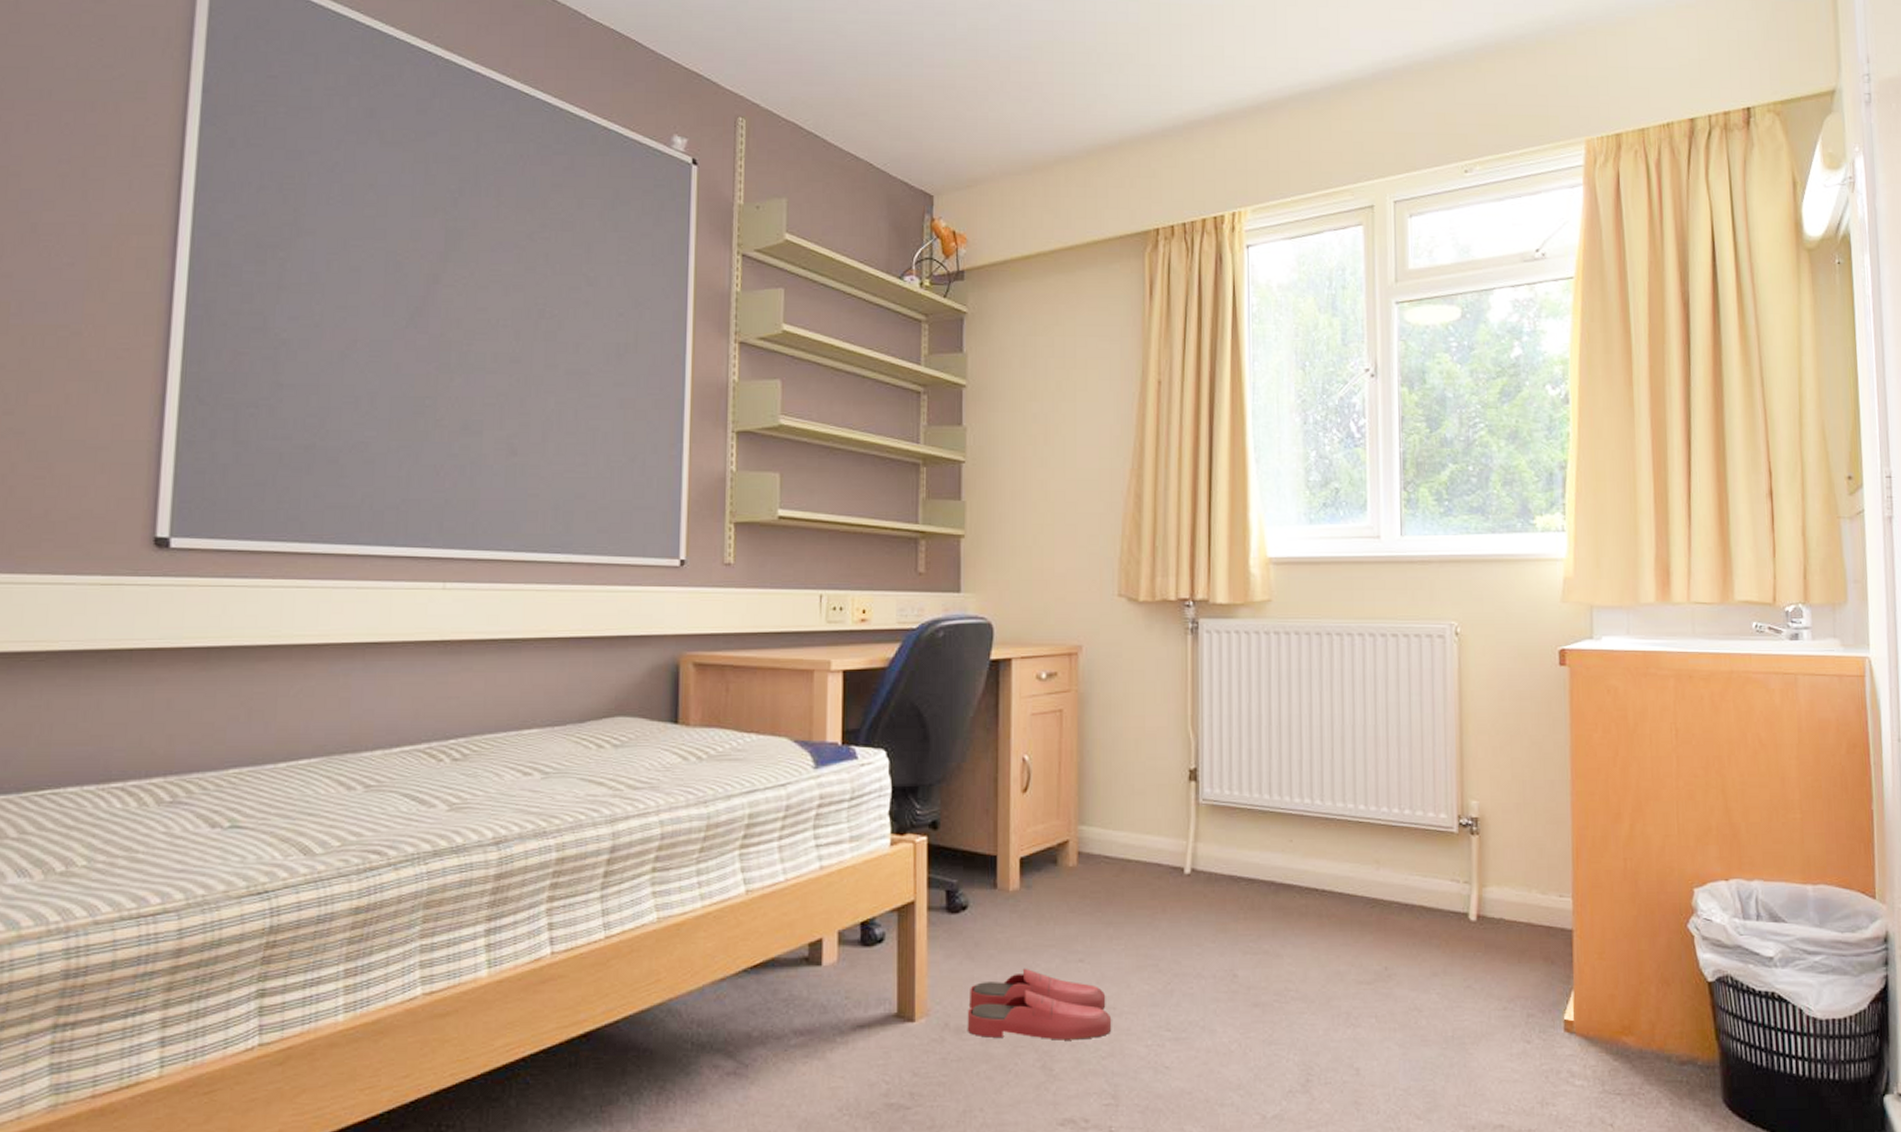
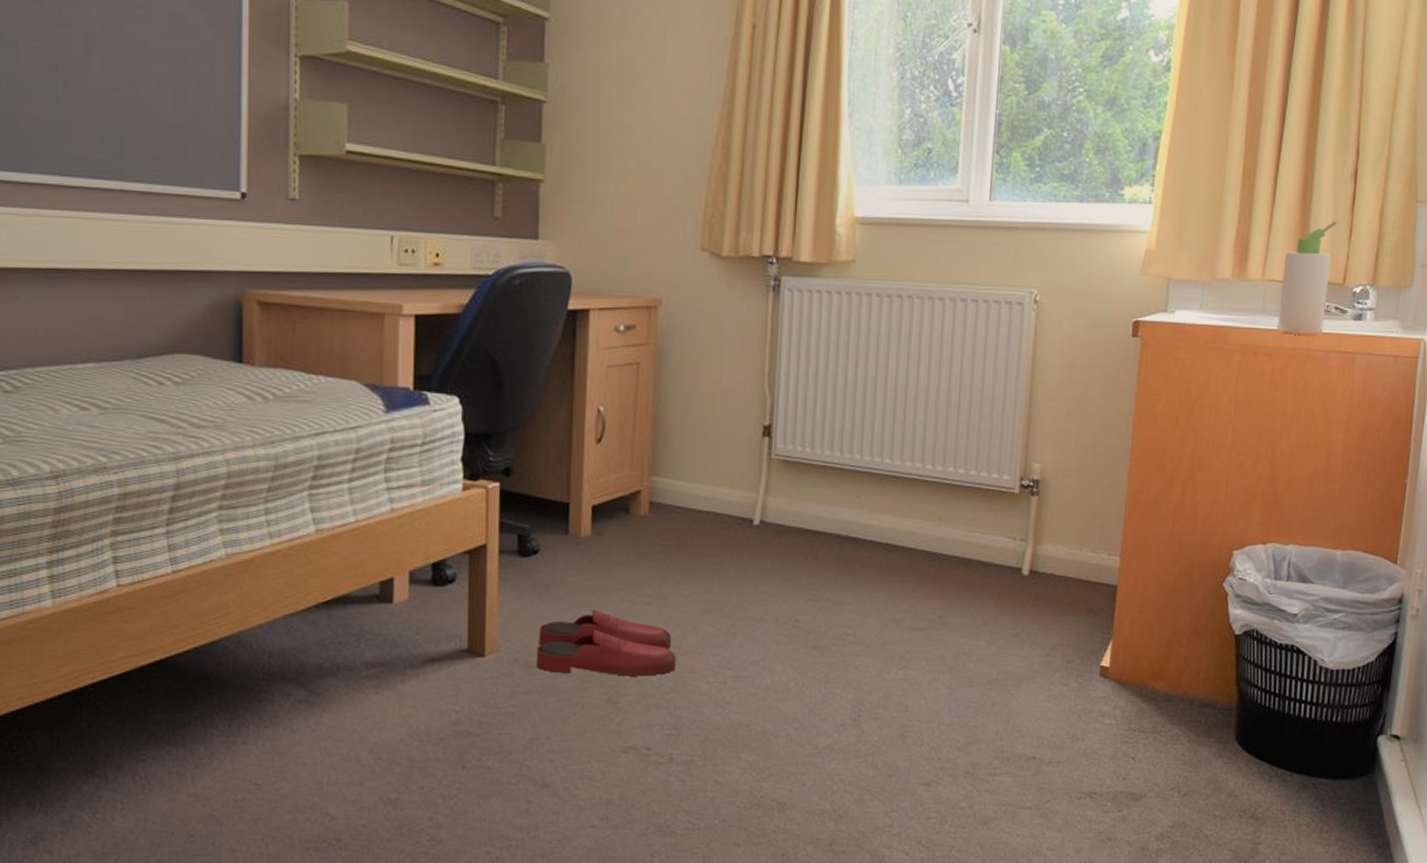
bottle: none [1708,540,1759,658] -> present [1277,221,1337,336]

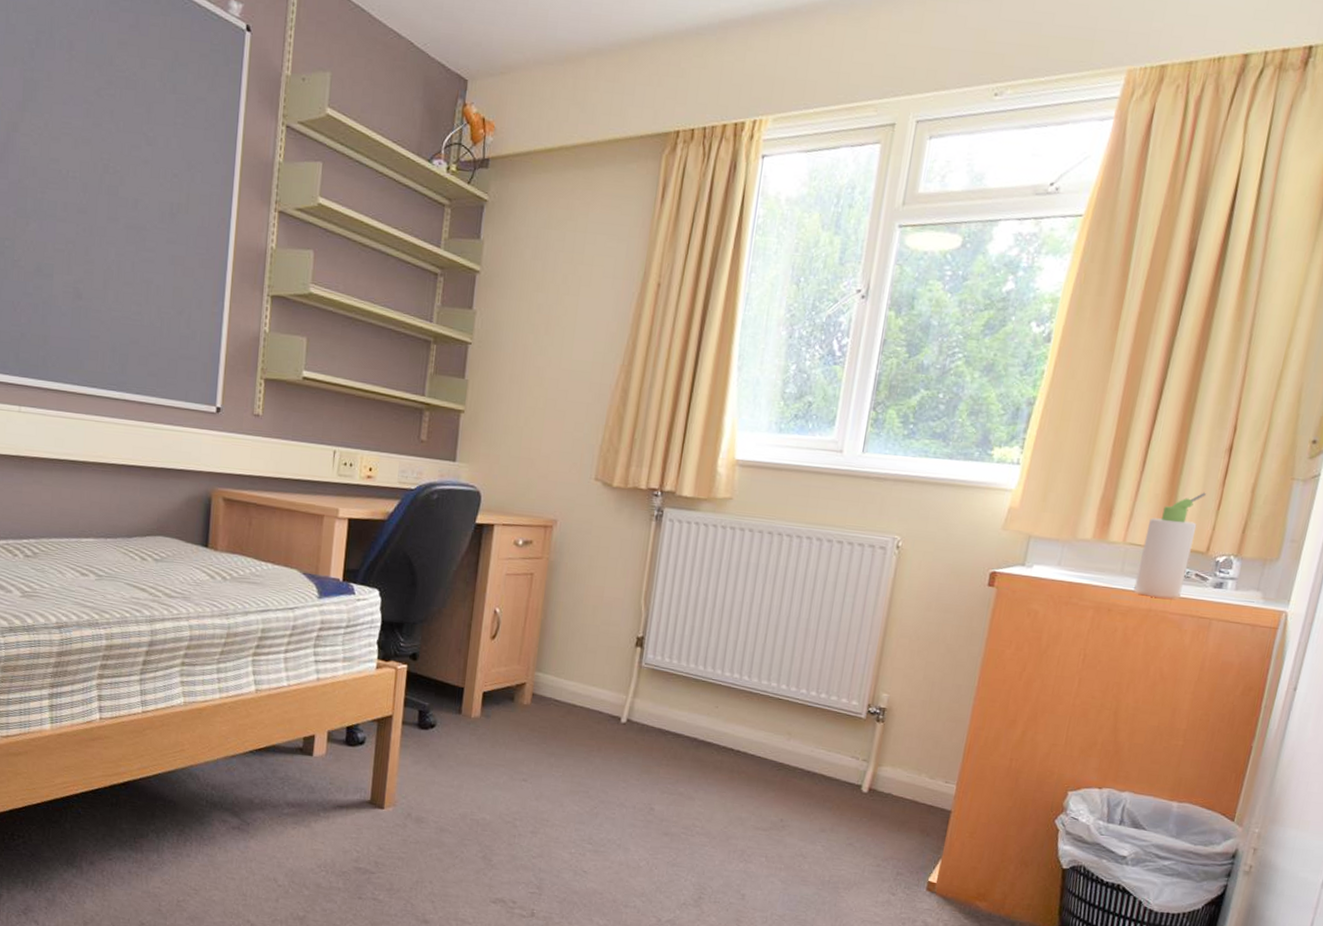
slippers: present [536,609,677,676] -> none [425,779,545,841]

